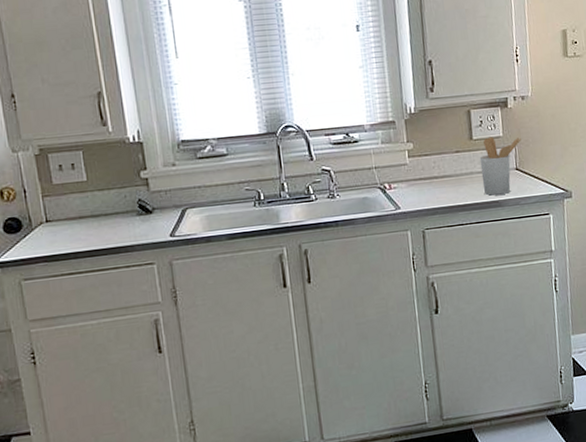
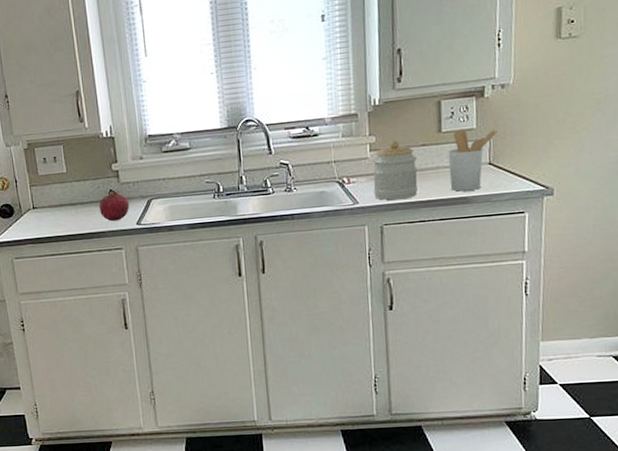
fruit: none [125,199,162,234] -> present [98,190,130,222]
jar: none [412,147,455,205] -> present [373,140,418,200]

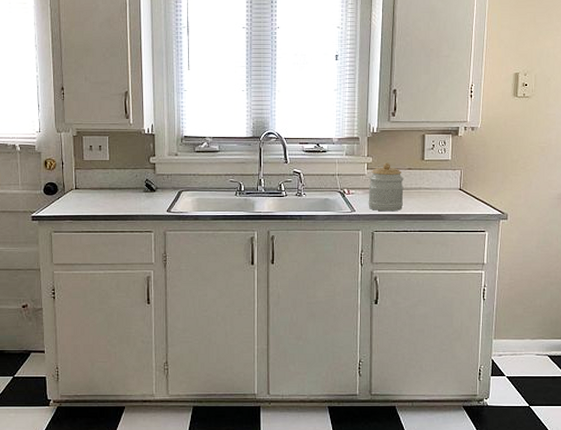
fruit: present [98,190,130,222] -> none [135,180,163,207]
utensil holder: present [448,129,498,192] -> none [428,159,467,209]

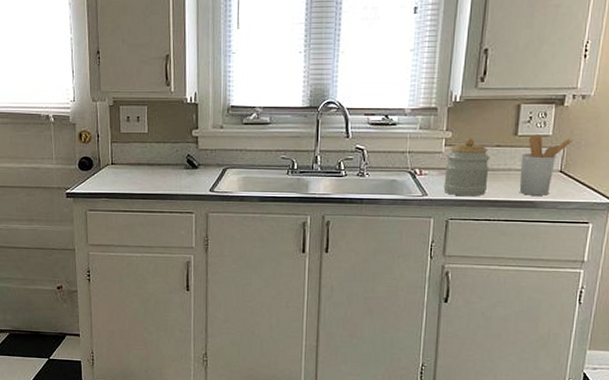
utensil holder: none [428,159,467,209] -> present [519,134,573,196]

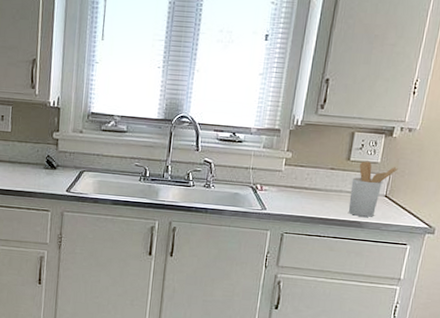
jar: present [443,138,490,197] -> none [281,159,324,214]

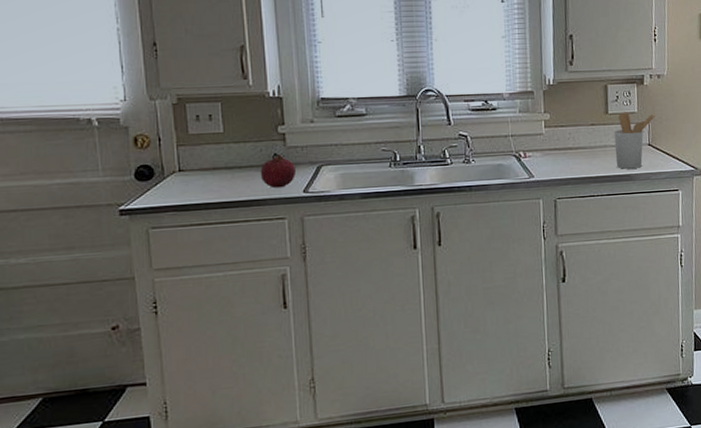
fruit: none [34,157,64,185] -> present [260,154,297,189]

